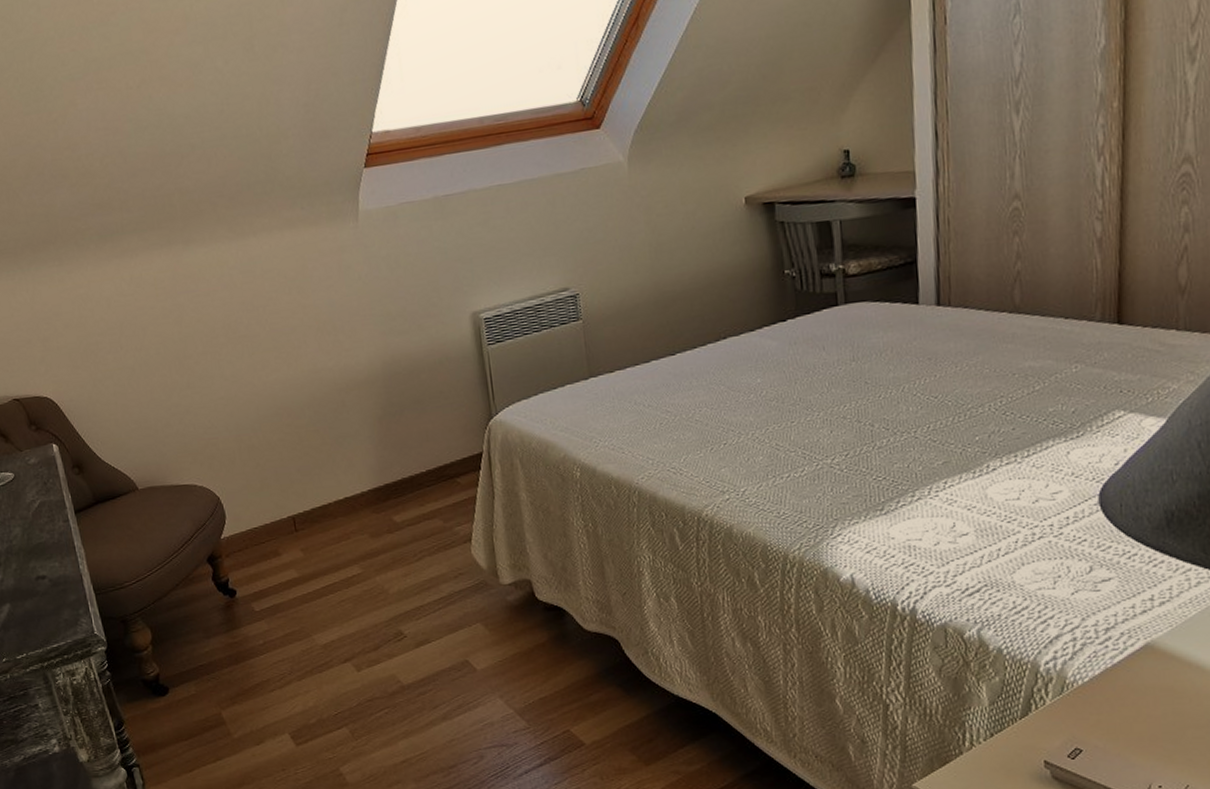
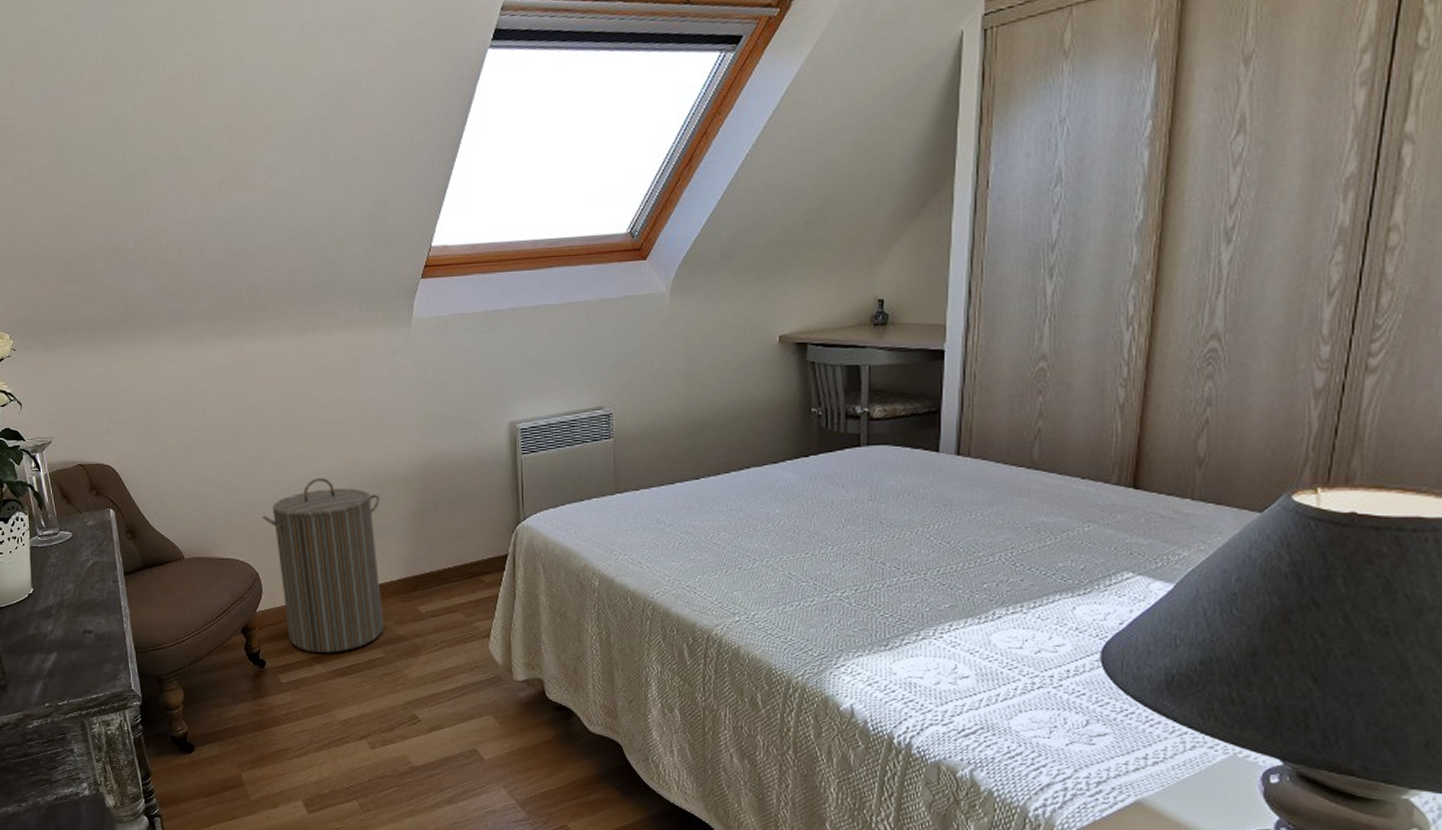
laundry hamper: none [218,390,358,576] -> present [263,478,383,653]

